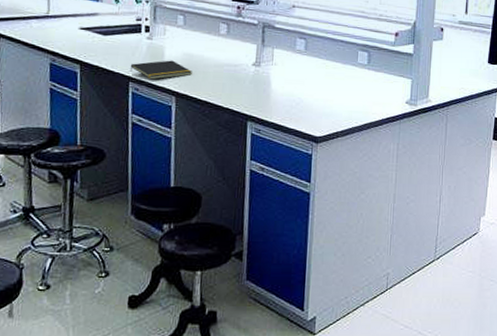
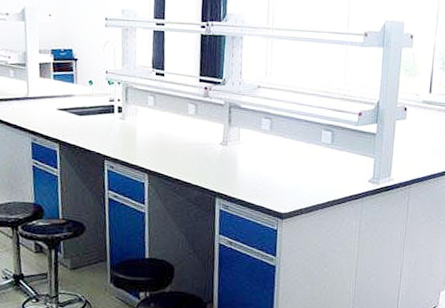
notepad: present [129,60,192,80] -> none [104,139,163,158]

